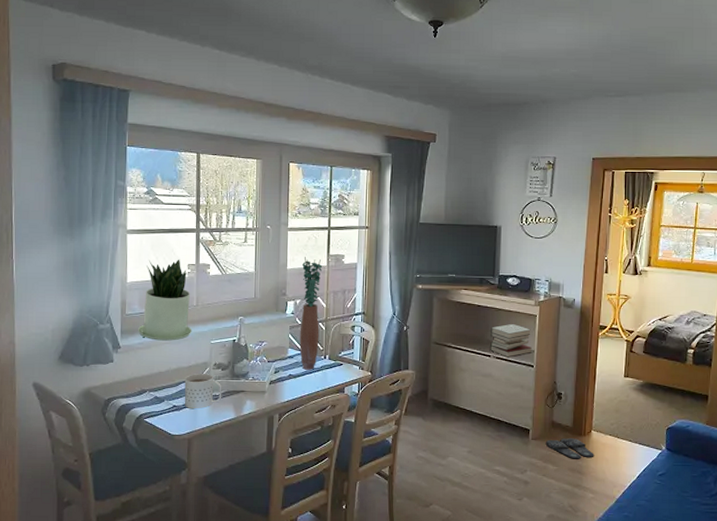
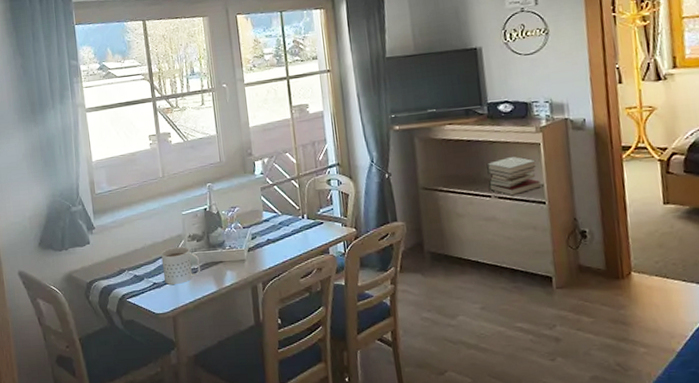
planter: present [137,259,192,341] -> none [108,131,162,218]
vase: present [299,257,322,370] -> none [265,112,295,233]
slippers: present [545,438,594,459] -> none [574,283,640,308]

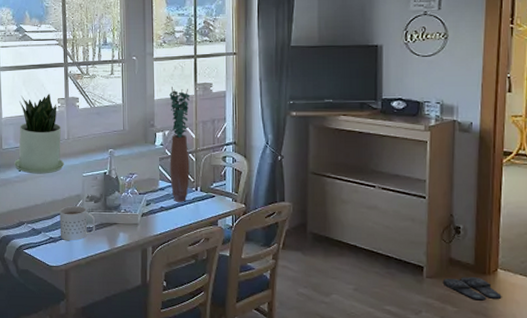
planter: none [108,131,162,218] -> present [13,94,65,174]
vase: none [265,112,295,233] -> present [169,87,190,202]
books: present [486,157,541,196] -> none [374,152,423,188]
slippers: none [574,283,640,308] -> present [442,277,502,301]

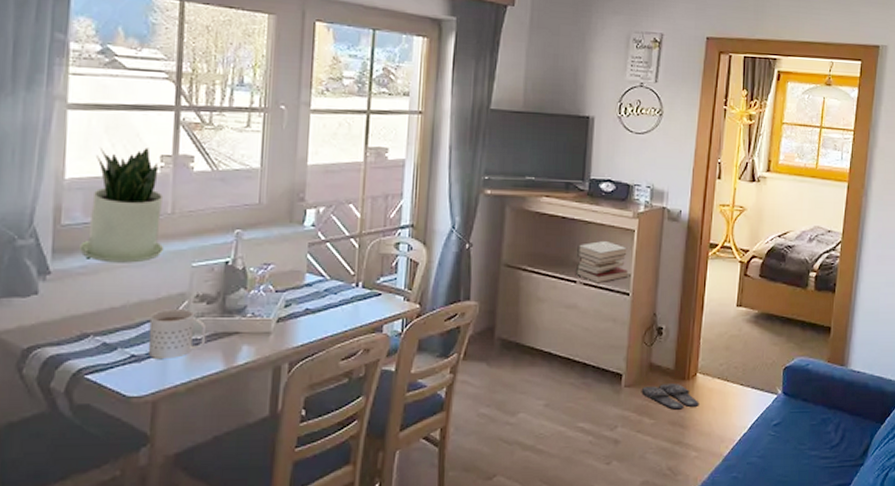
vase: present [169,87,190,202] -> none [321,149,357,302]
books: none [374,152,423,188] -> present [575,241,628,284]

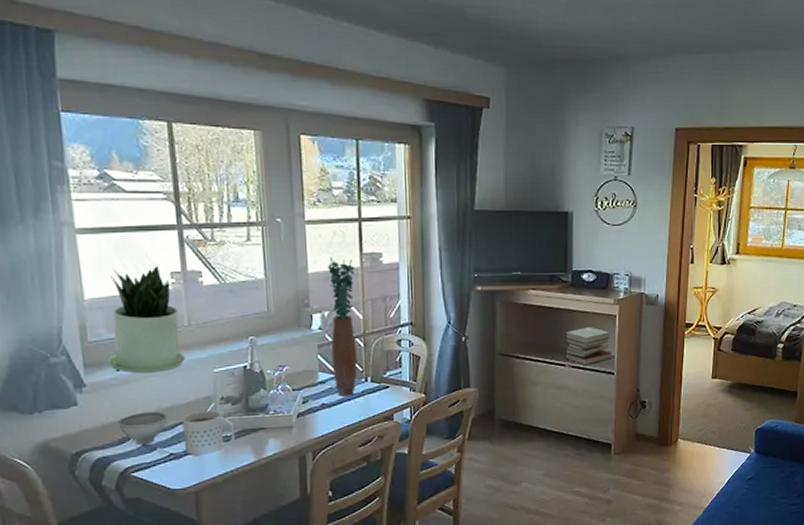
bowl: none [79,306,134,344] -> present [118,411,167,445]
vase: none [321,149,357,302] -> present [328,257,358,397]
slippers: present [641,384,699,410] -> none [629,449,681,472]

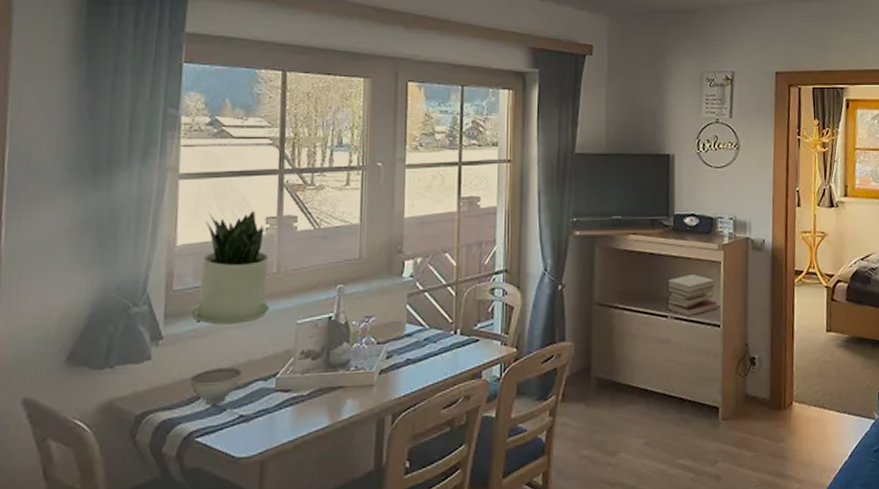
mug: present [182,410,236,456] -> none [256,365,312,419]
vase: present [328,257,358,397] -> none [420,201,451,351]

